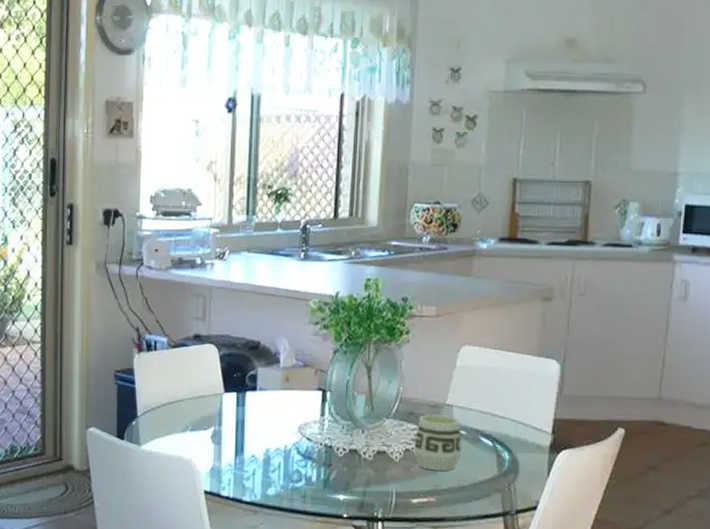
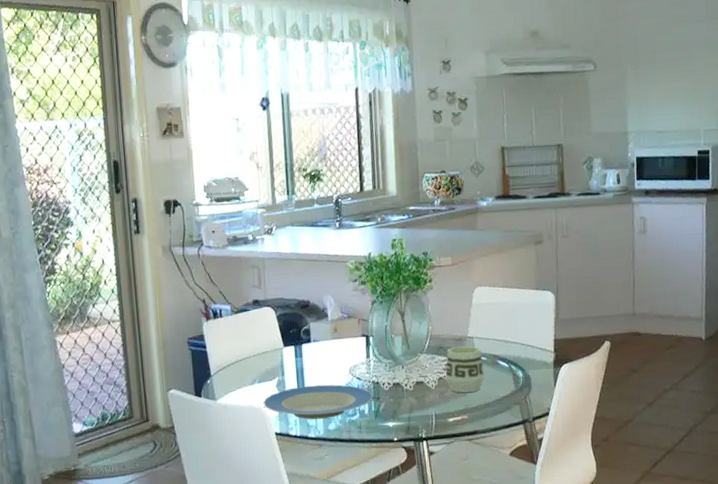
plate: none [194,440,324,482] -> present [263,384,373,420]

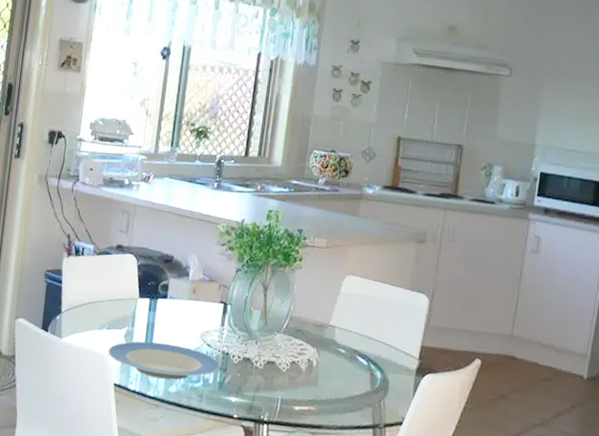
cup: present [445,346,484,393] -> none [299,332,342,384]

